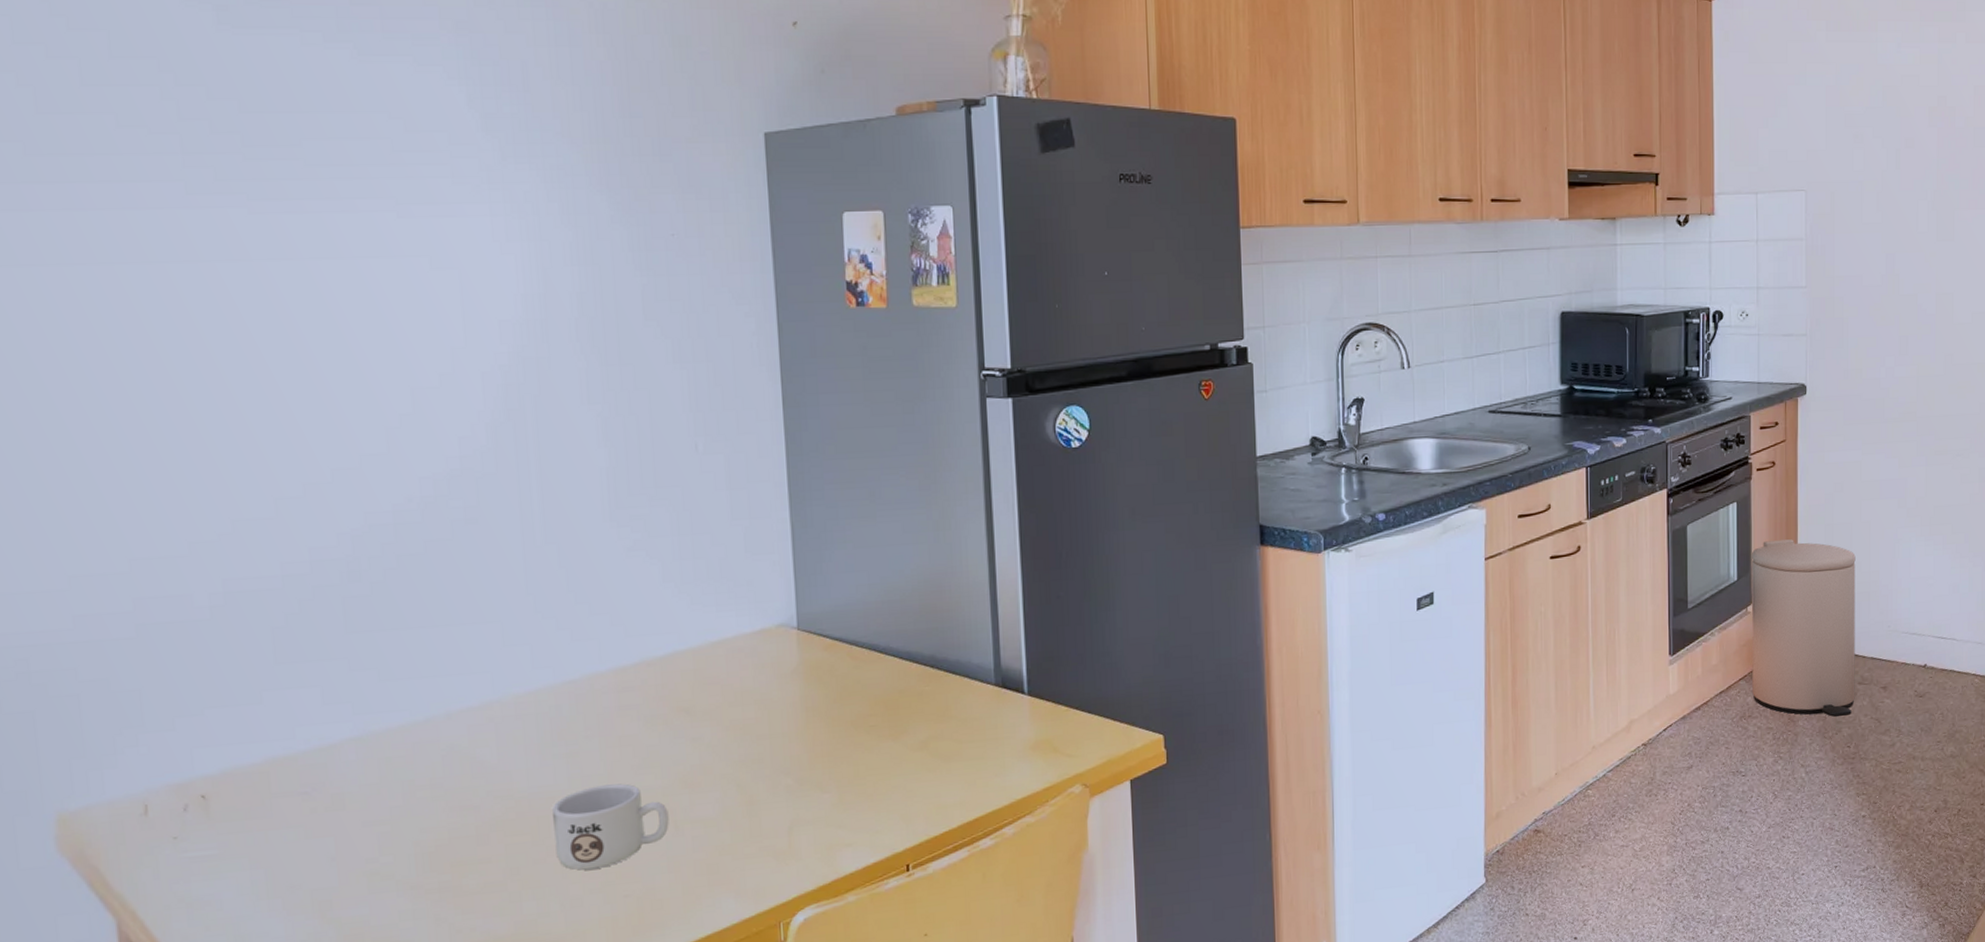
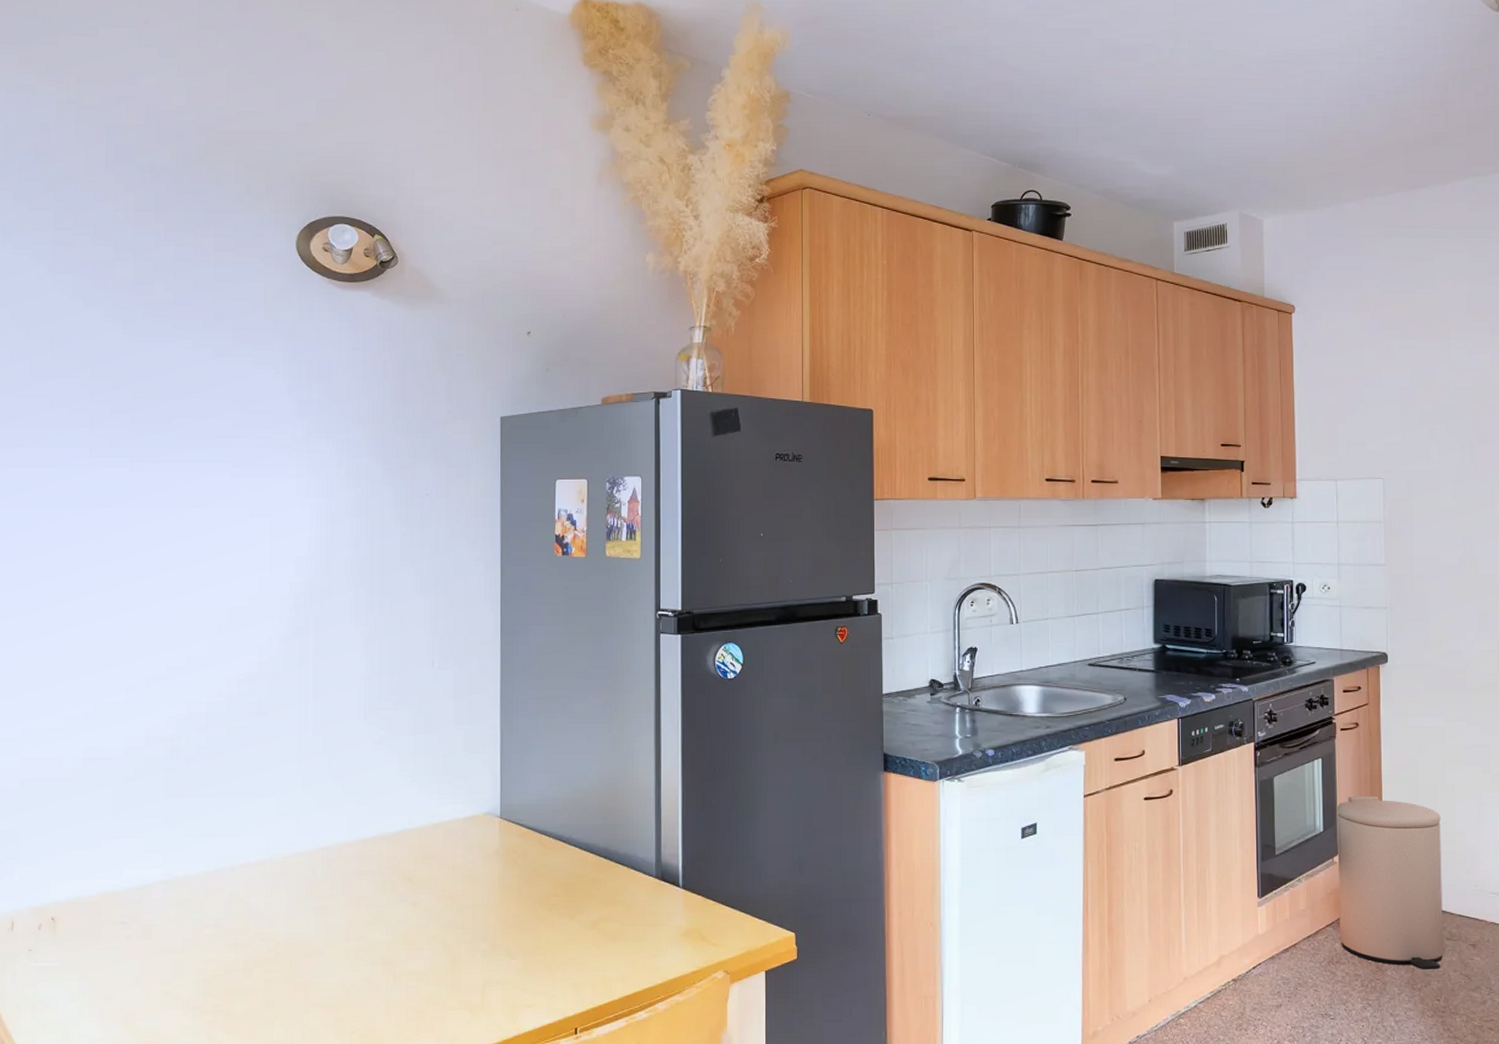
mug: present [551,783,669,870] -> none [301,936,390,1007]

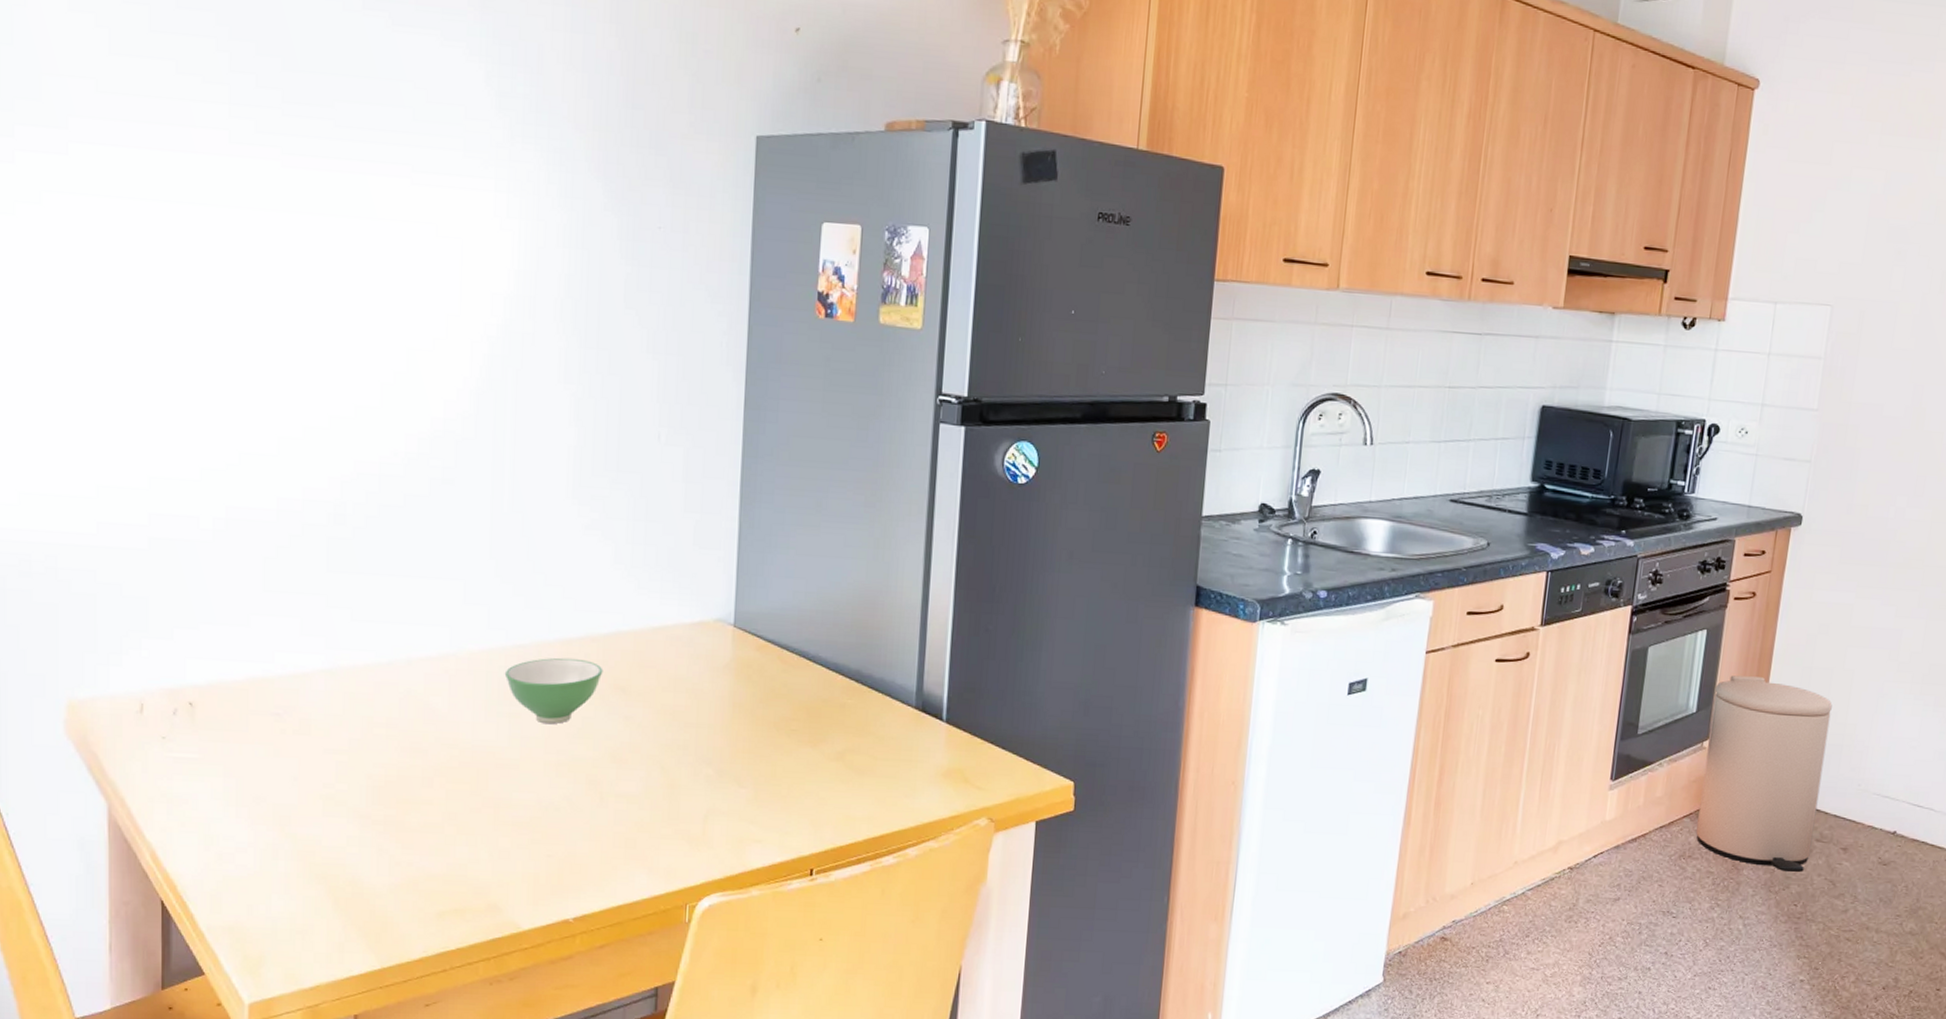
bowl: none [311,855,393,915] -> present [504,657,604,725]

